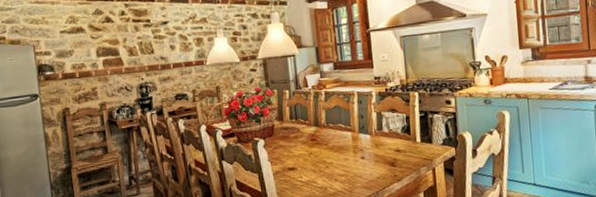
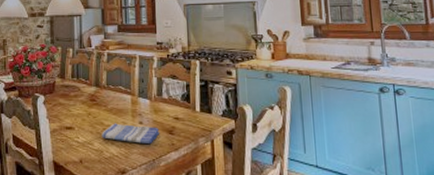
dish towel: none [324,160,383,178] -> present [102,123,160,143]

